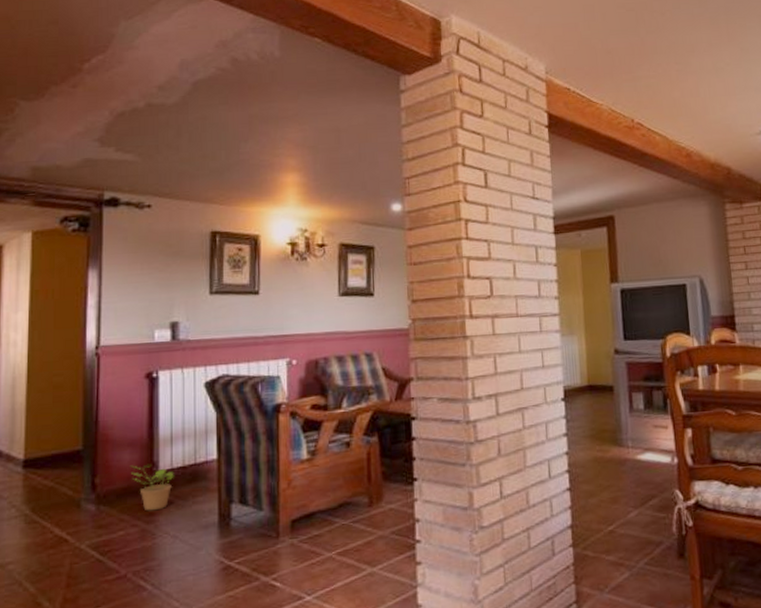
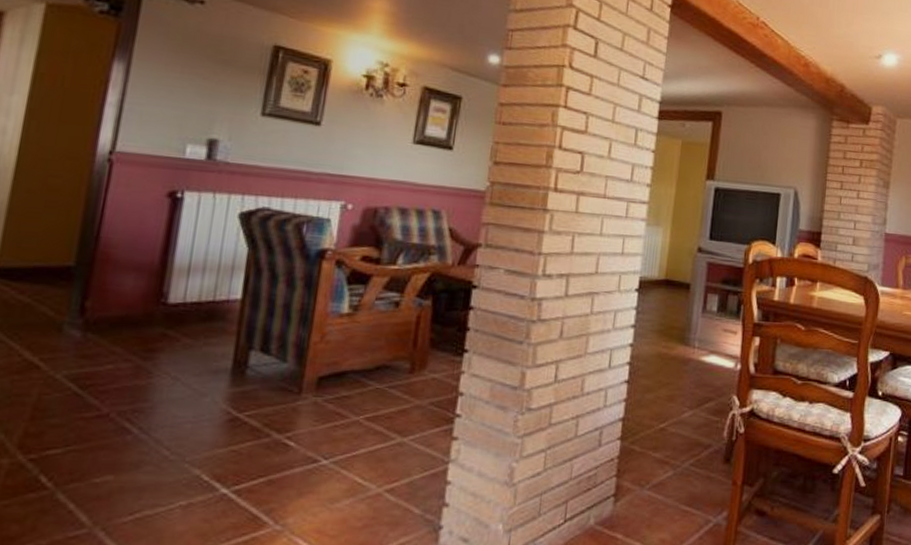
potted plant: present [130,464,174,511] -> none [132,292,187,347]

